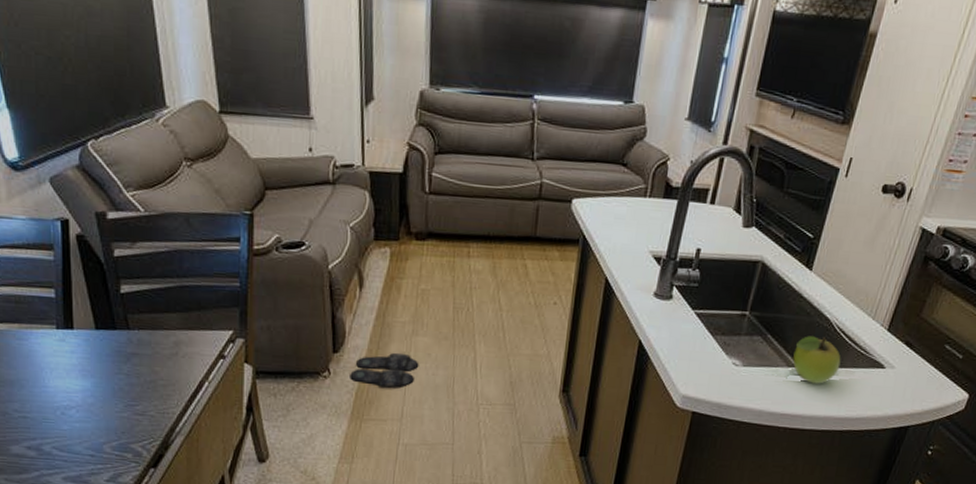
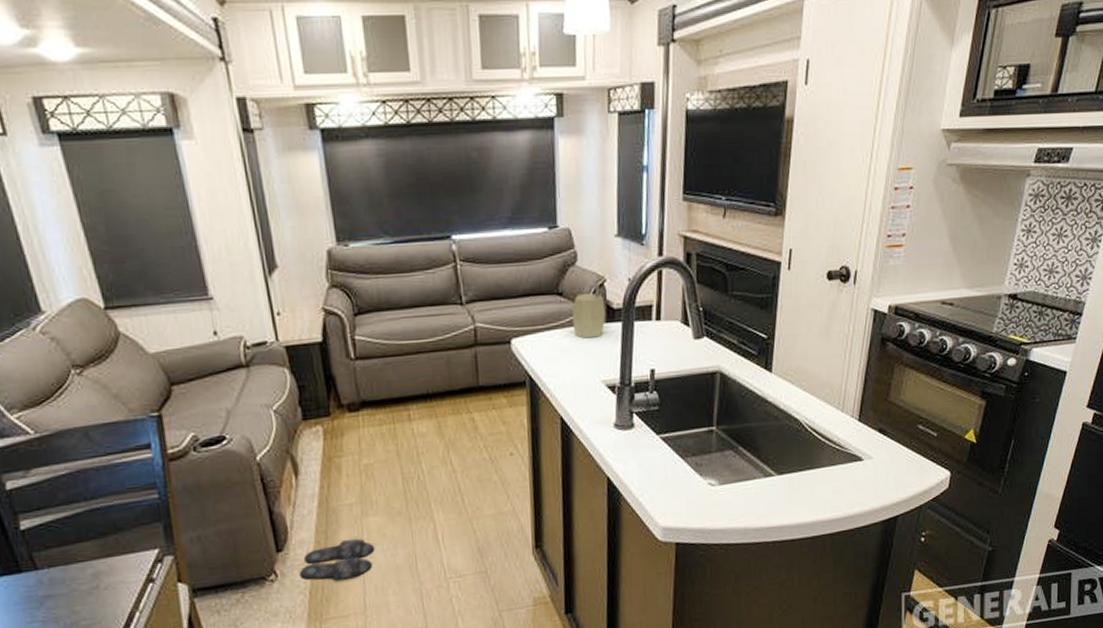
soap dispenser: none [631,159,665,212] -> present [572,282,606,340]
fruit: present [793,336,841,384] -> none [769,439,818,490]

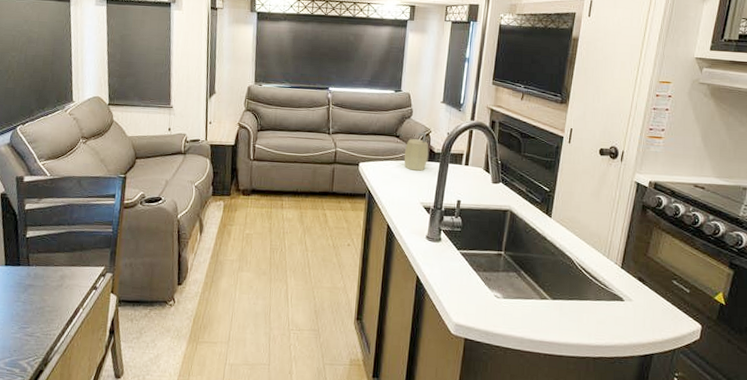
slippers: present [299,538,375,580] -> none [190,285,243,315]

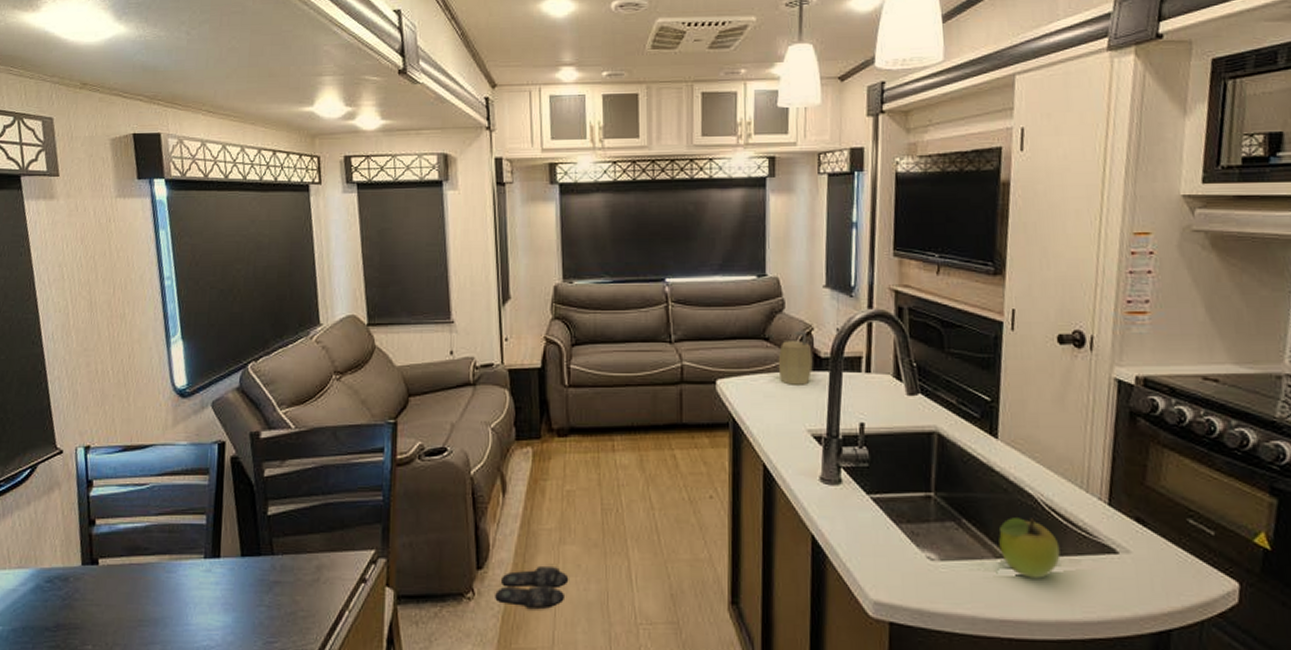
slippers: none [190,285,243,315] -> present [495,565,569,609]
fruit: none [545,272,585,315] -> present [999,517,1060,579]

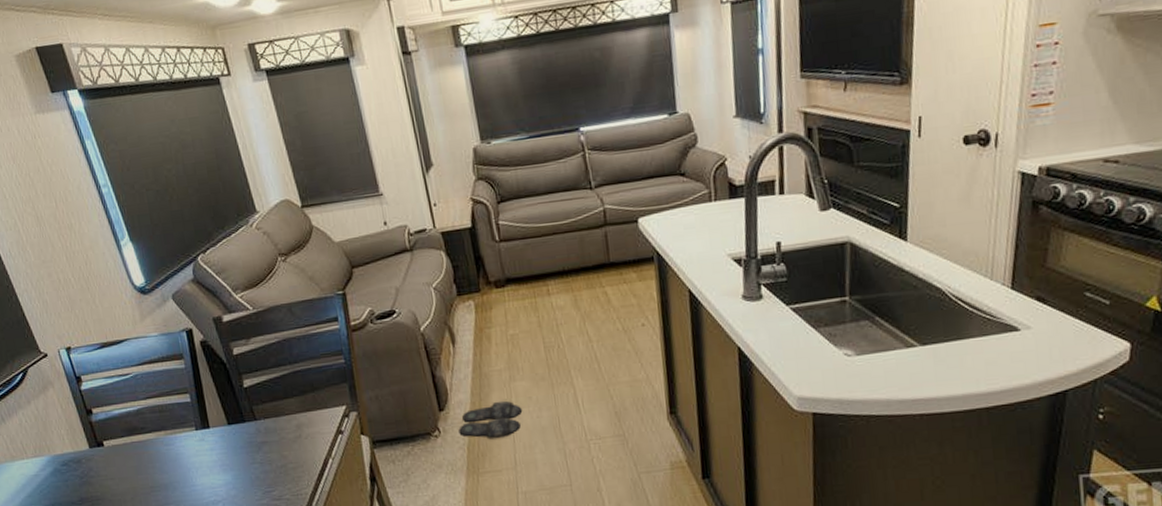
soap dispenser: present [778,330,813,387] -> none [695,161,729,216]
fruit: present [999,517,1060,579] -> none [909,308,967,361]

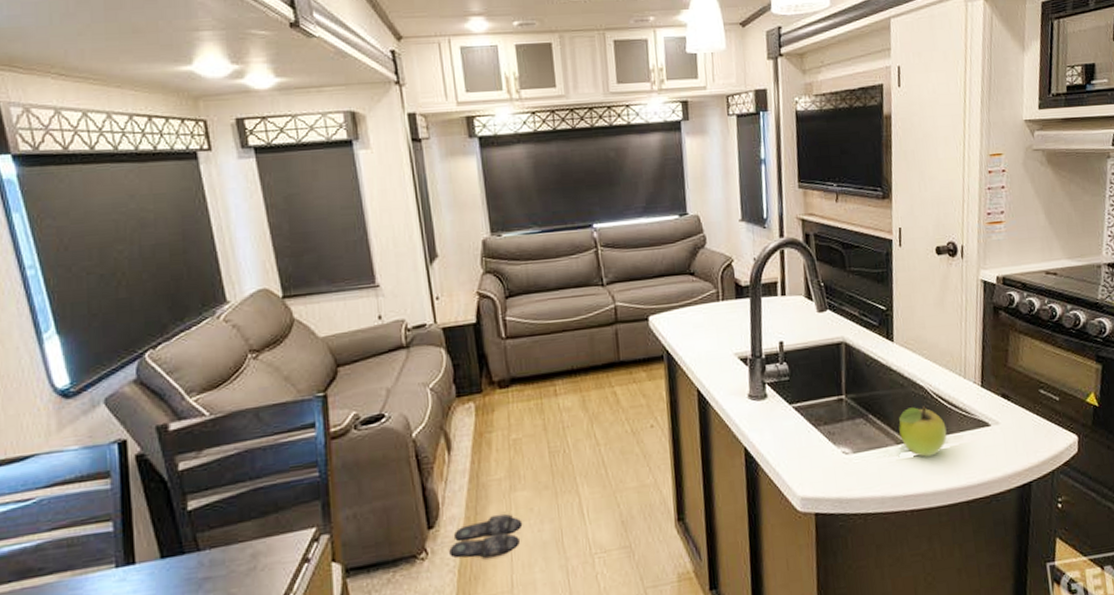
fruit: none [909,308,967,361] -> present [898,406,947,457]

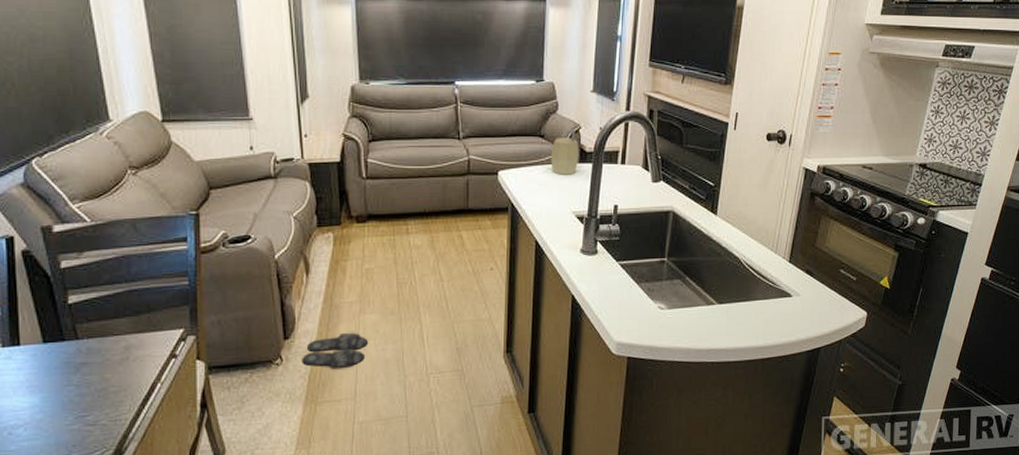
soap dispenser: none [703,262,735,315] -> present [551,128,579,176]
fruit: present [898,406,947,457] -> none [711,274,753,318]

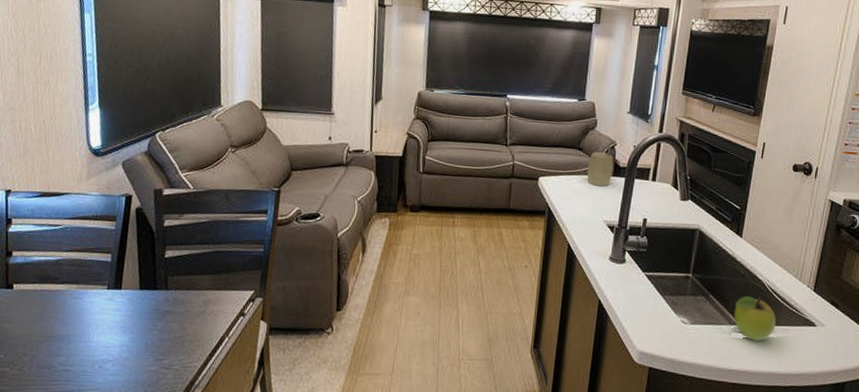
slippers: present [302,332,369,368] -> none [349,311,410,344]
fruit: none [711,274,753,318] -> present [734,296,776,341]

